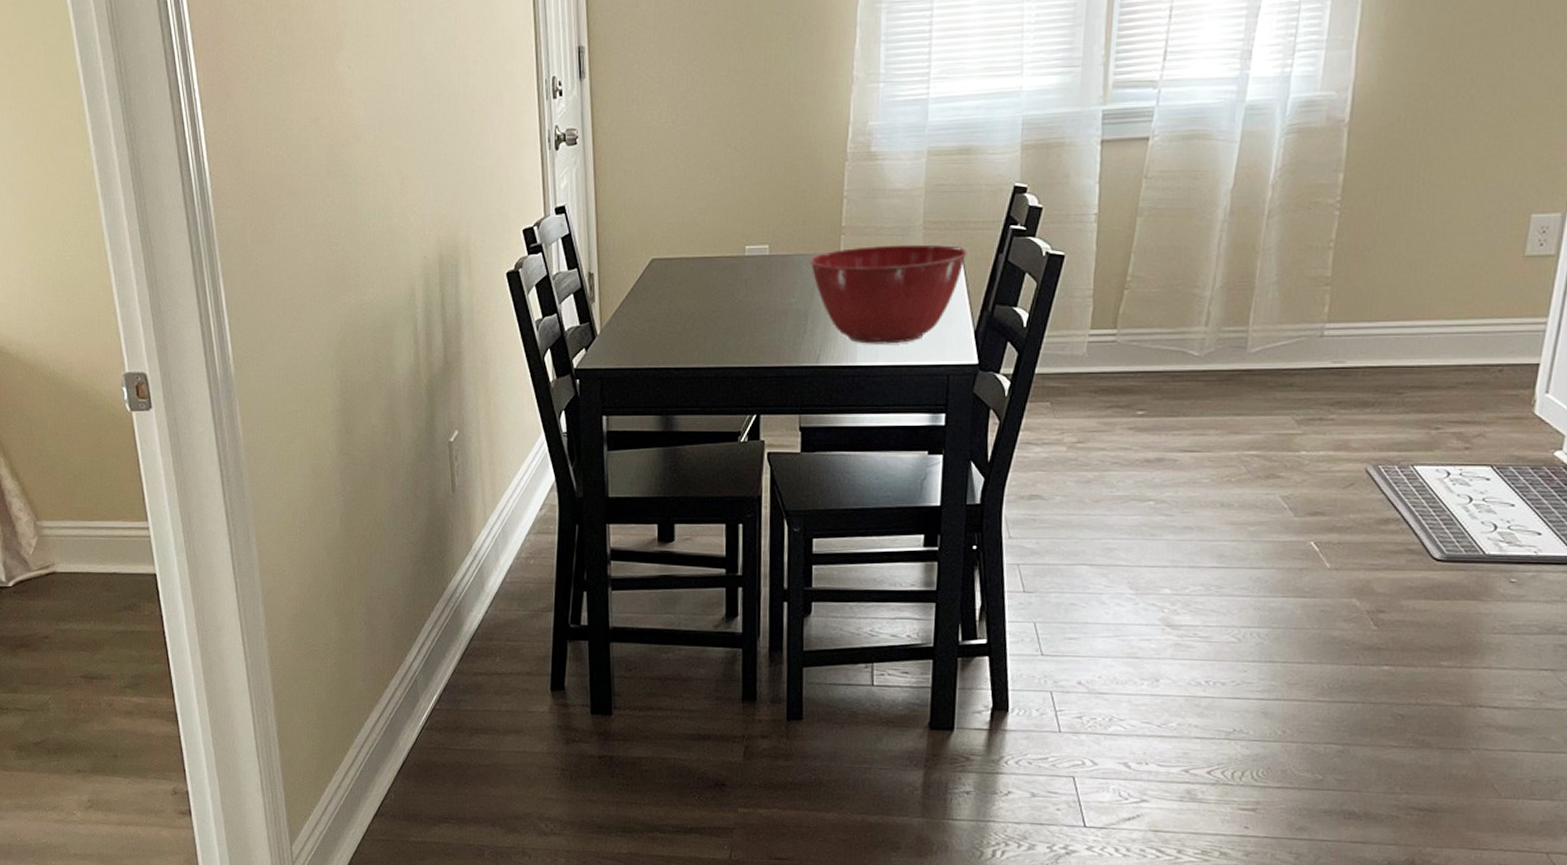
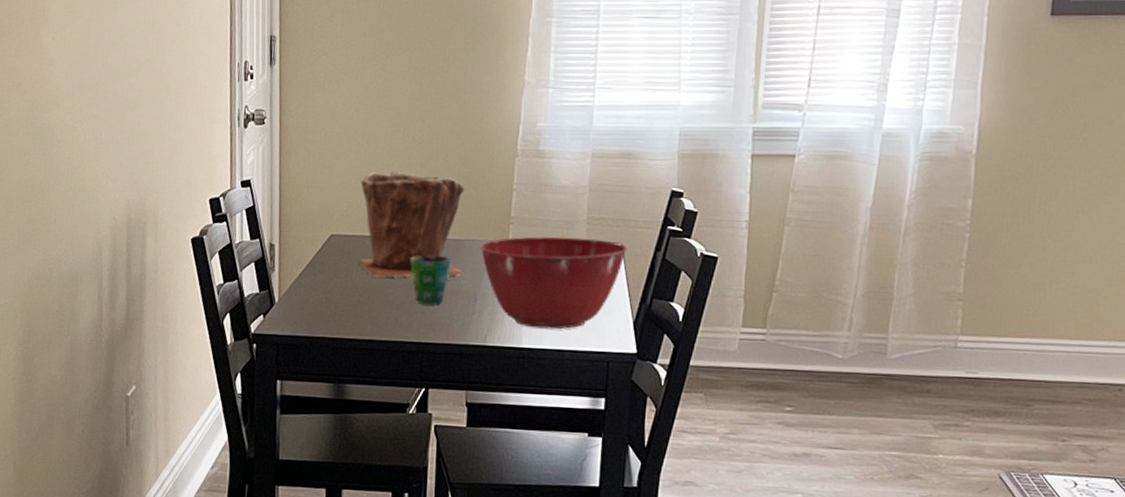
plant pot: none [681,185,794,301] -> present [357,171,465,277]
cup: none [736,273,780,327] -> present [410,255,452,305]

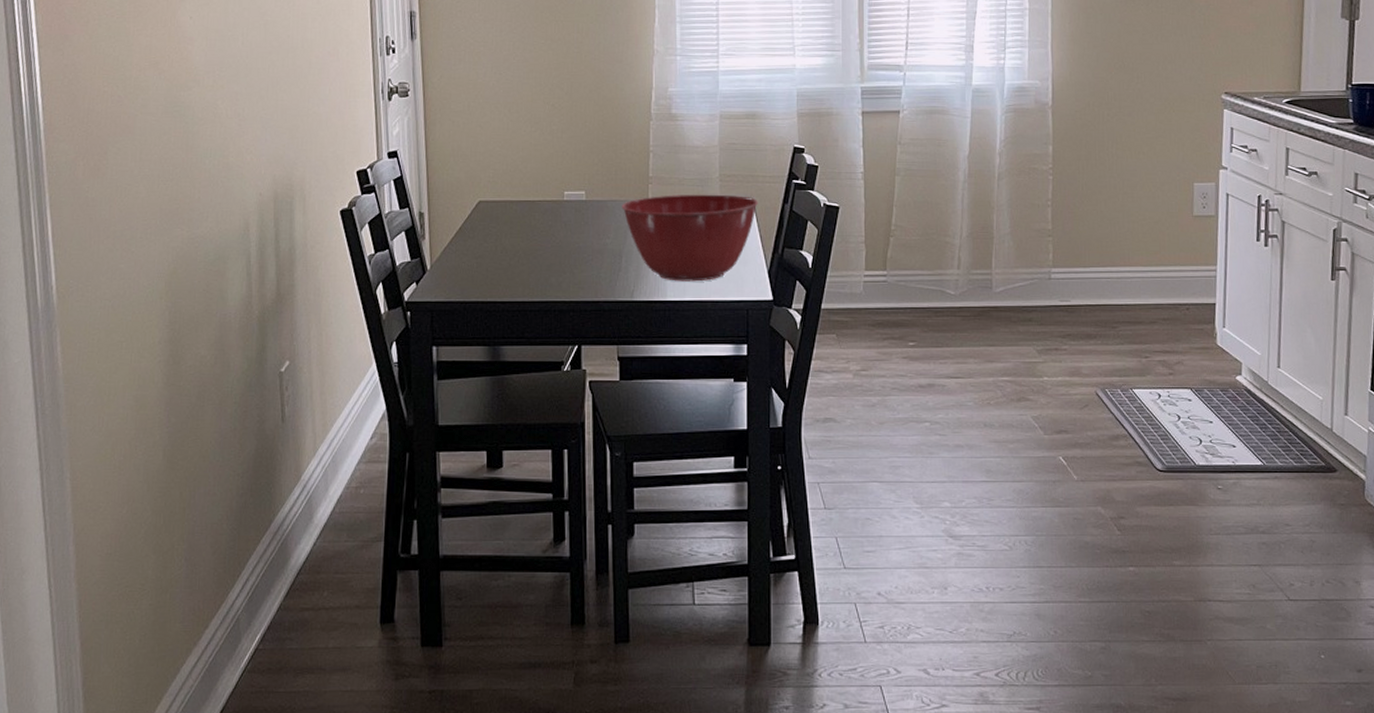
plant pot: present [357,171,465,277] -> none [505,137,609,240]
cup: present [410,255,452,305] -> none [556,216,596,265]

